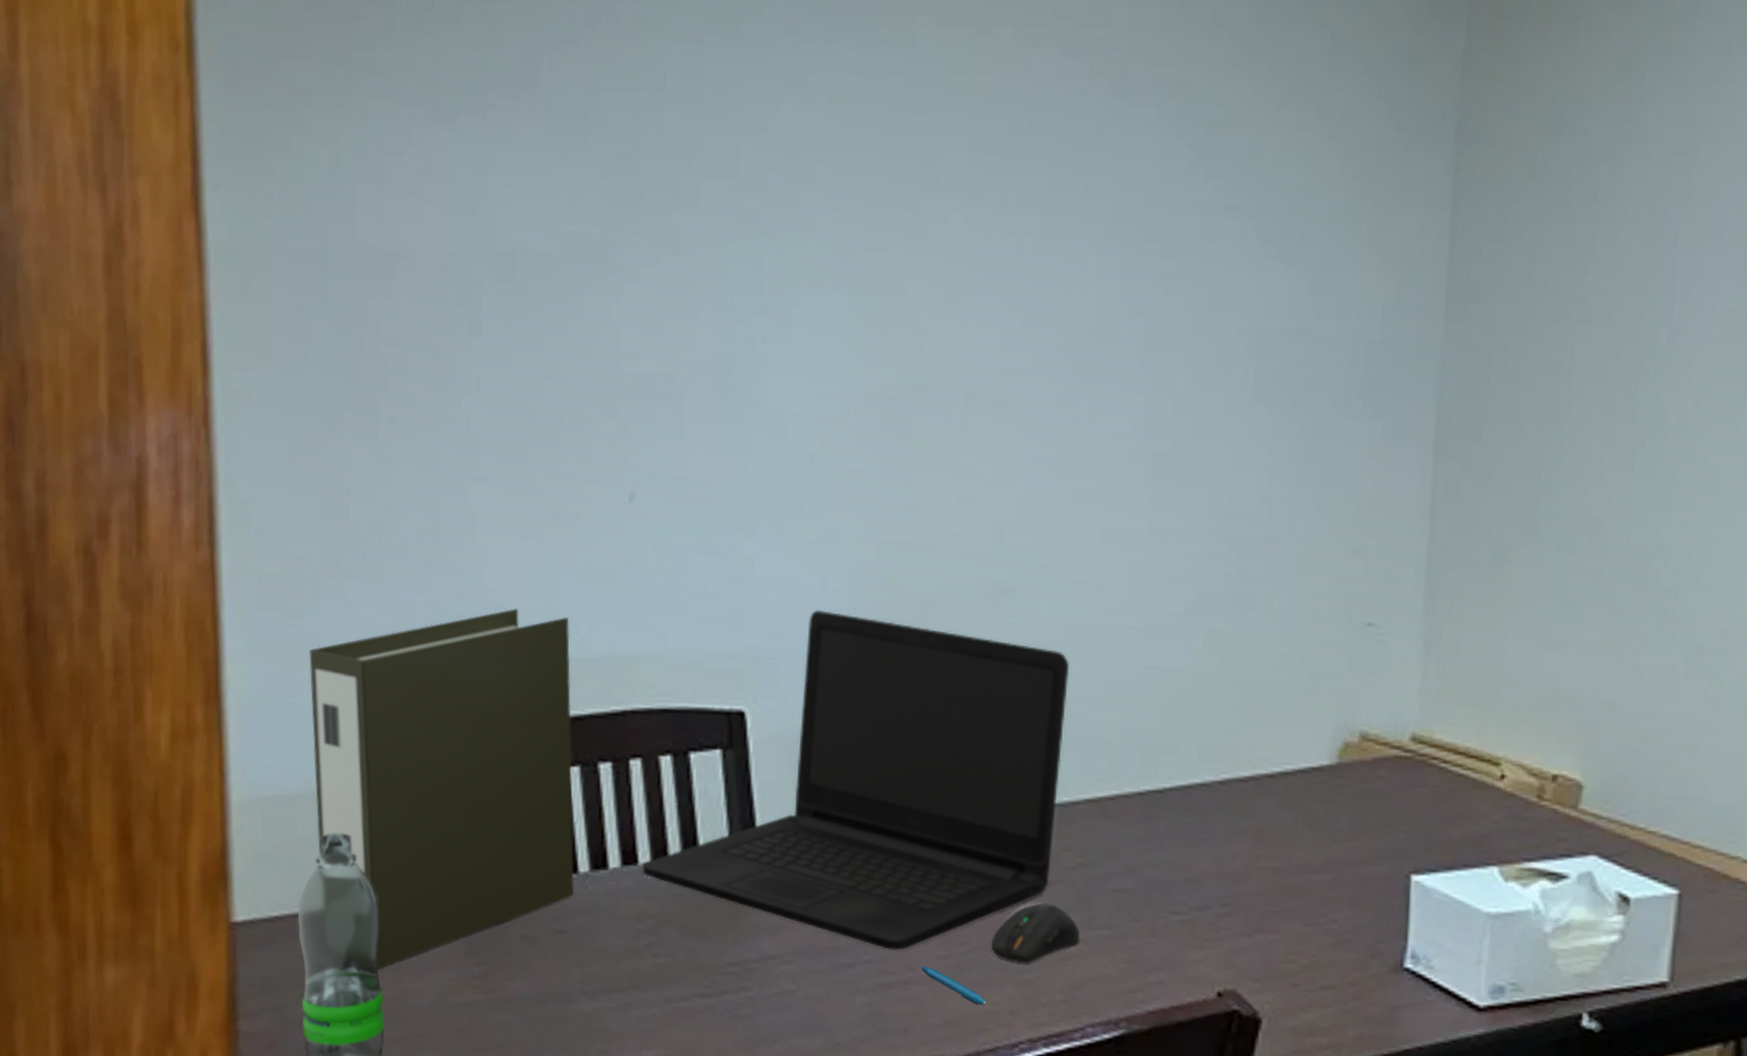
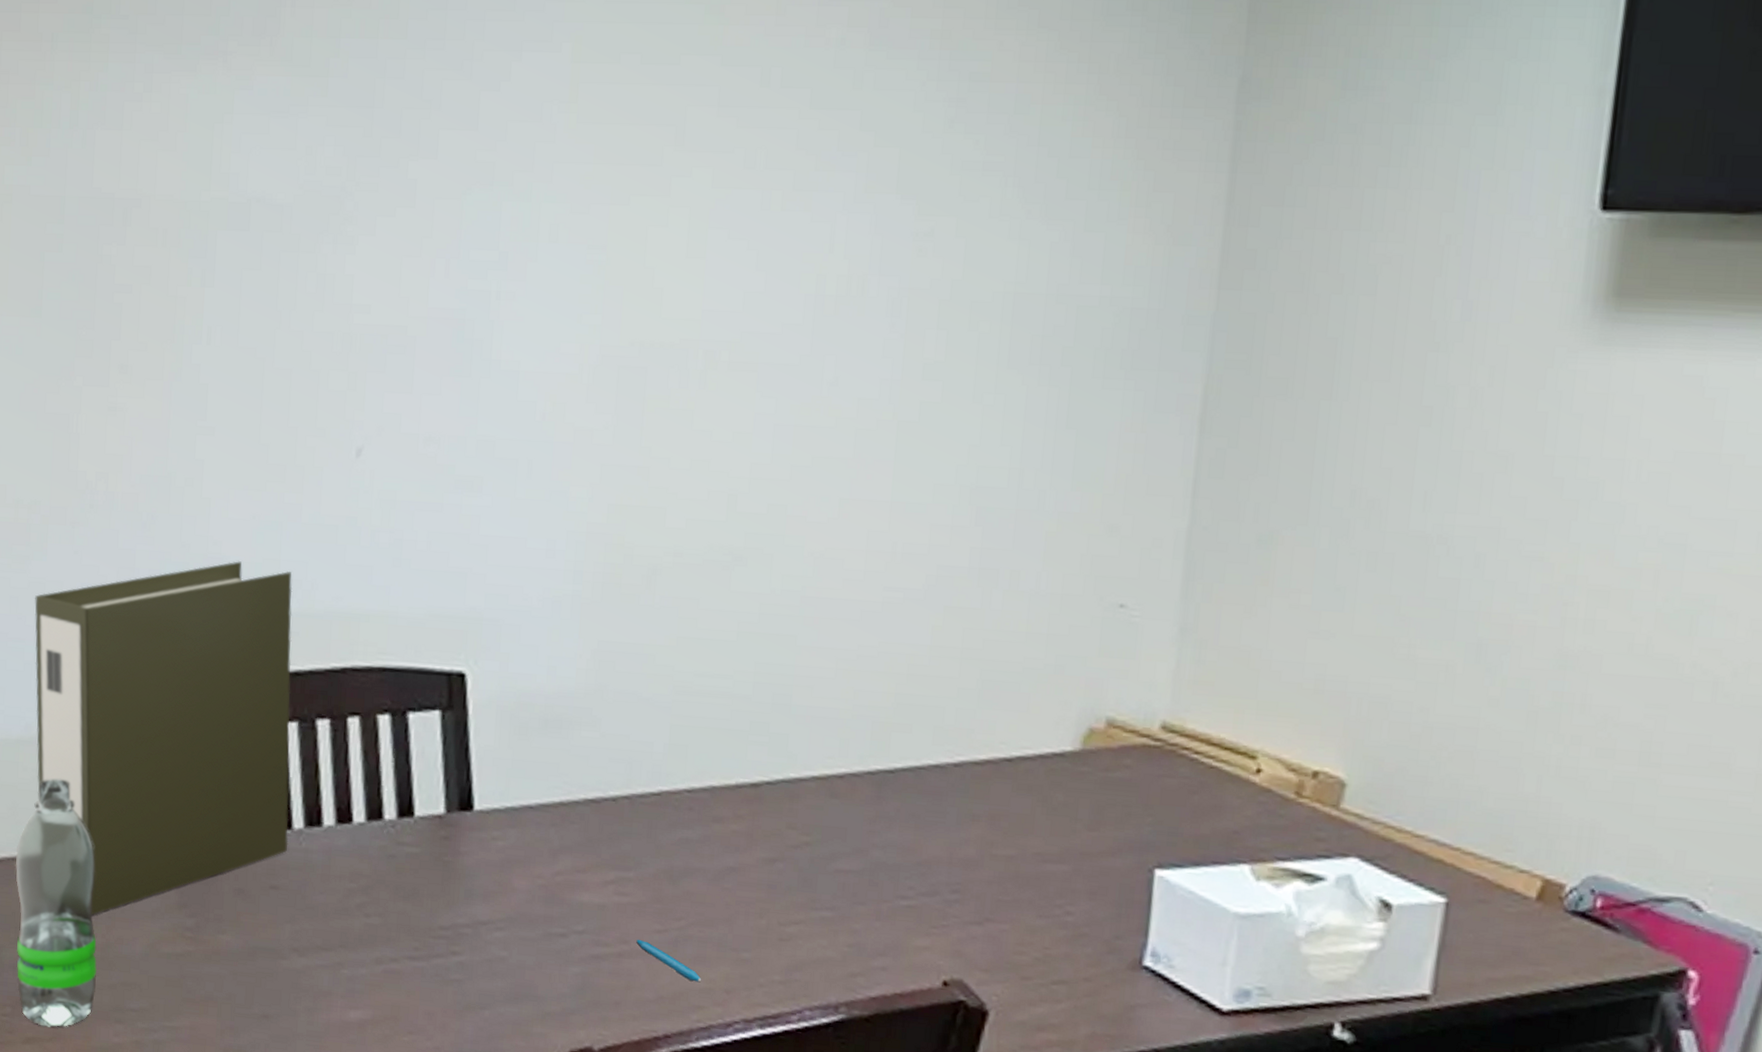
laptop: present [642,609,1070,950] -> none [356,571,802,922]
computer mouse: present [990,903,1081,963] -> none [708,880,802,942]

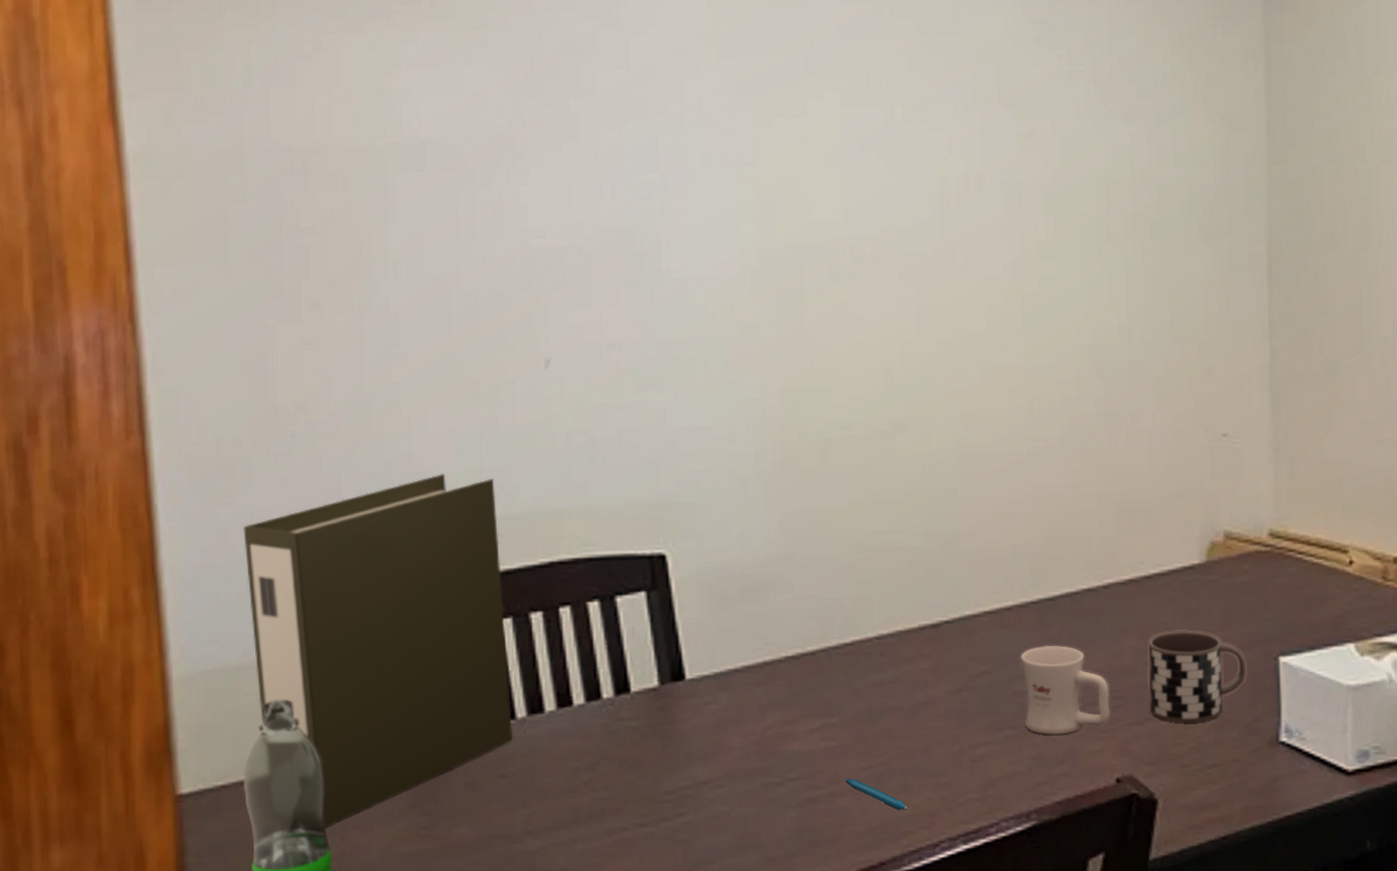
mug: none [844,822,947,924] -> present [1021,645,1110,735]
cup: none [991,825,1114,931] -> present [1148,631,1246,724]

